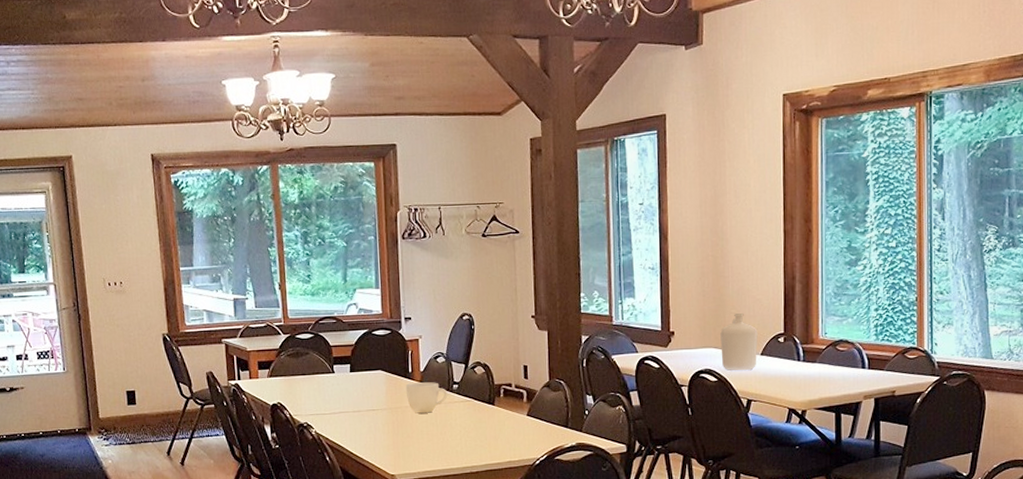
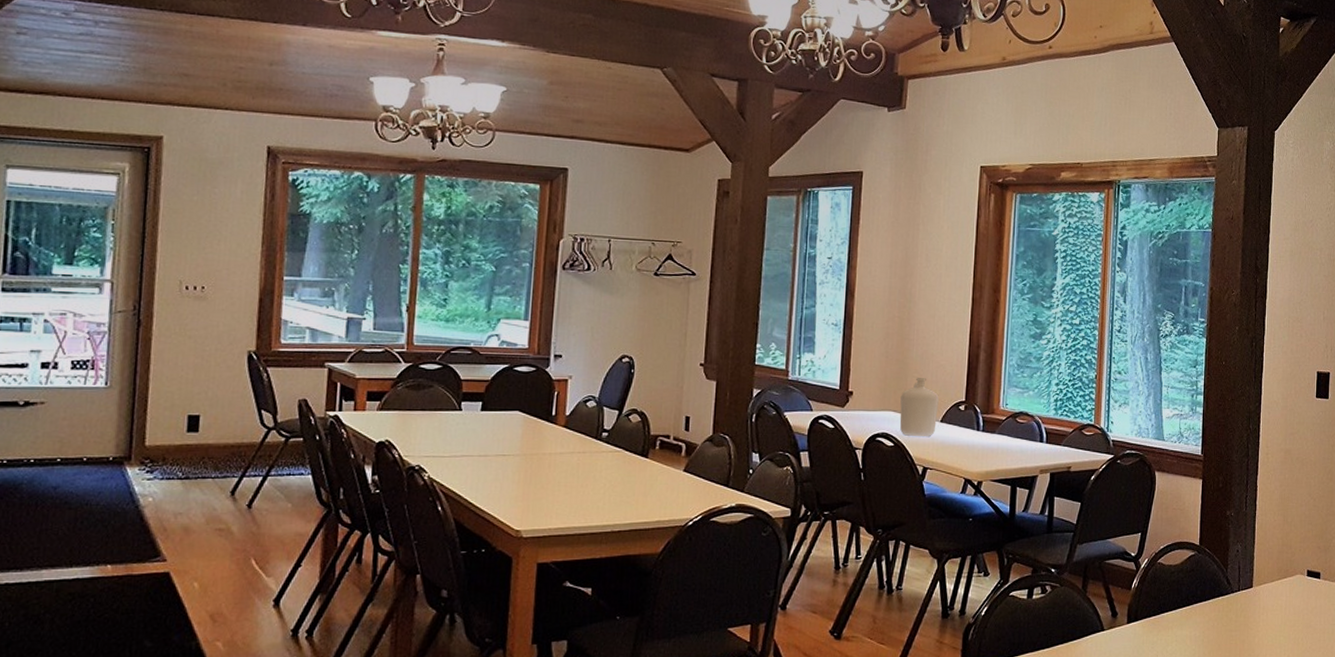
cup: present [405,382,448,414] -> none [545,427,595,462]

